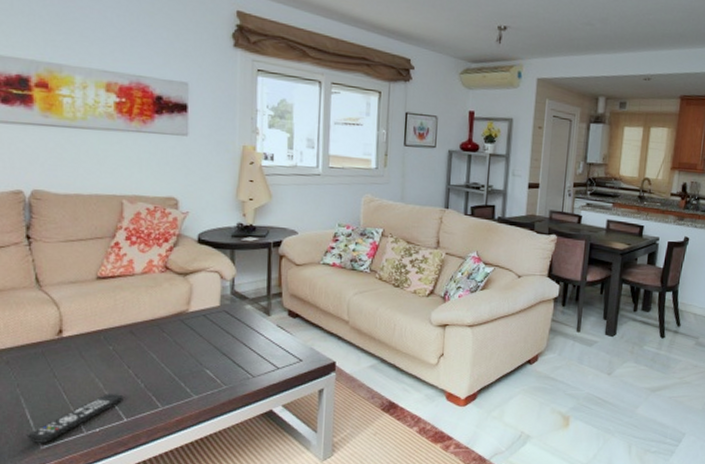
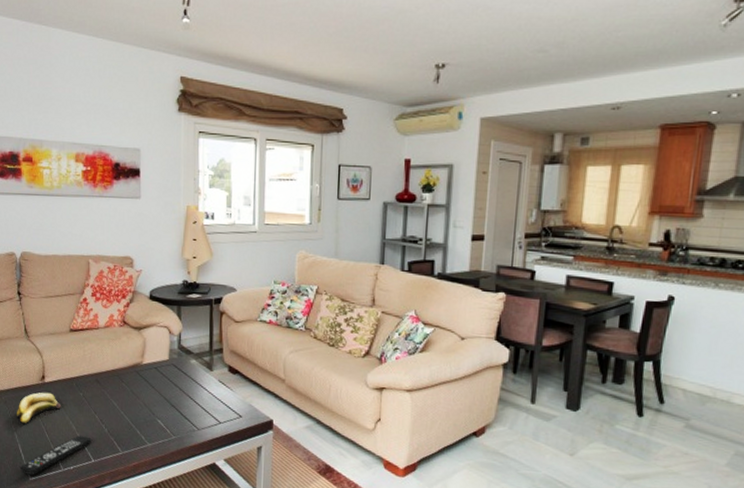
banana: none [22,348,84,385] -> present [16,392,61,423]

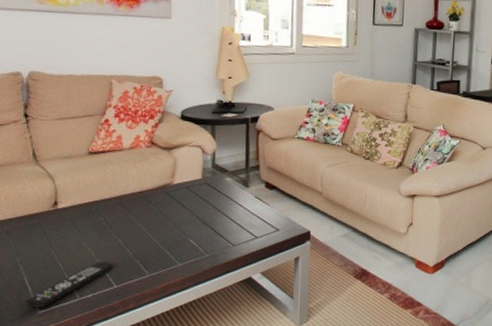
banana: present [16,392,61,423] -> none [21,219,77,253]

